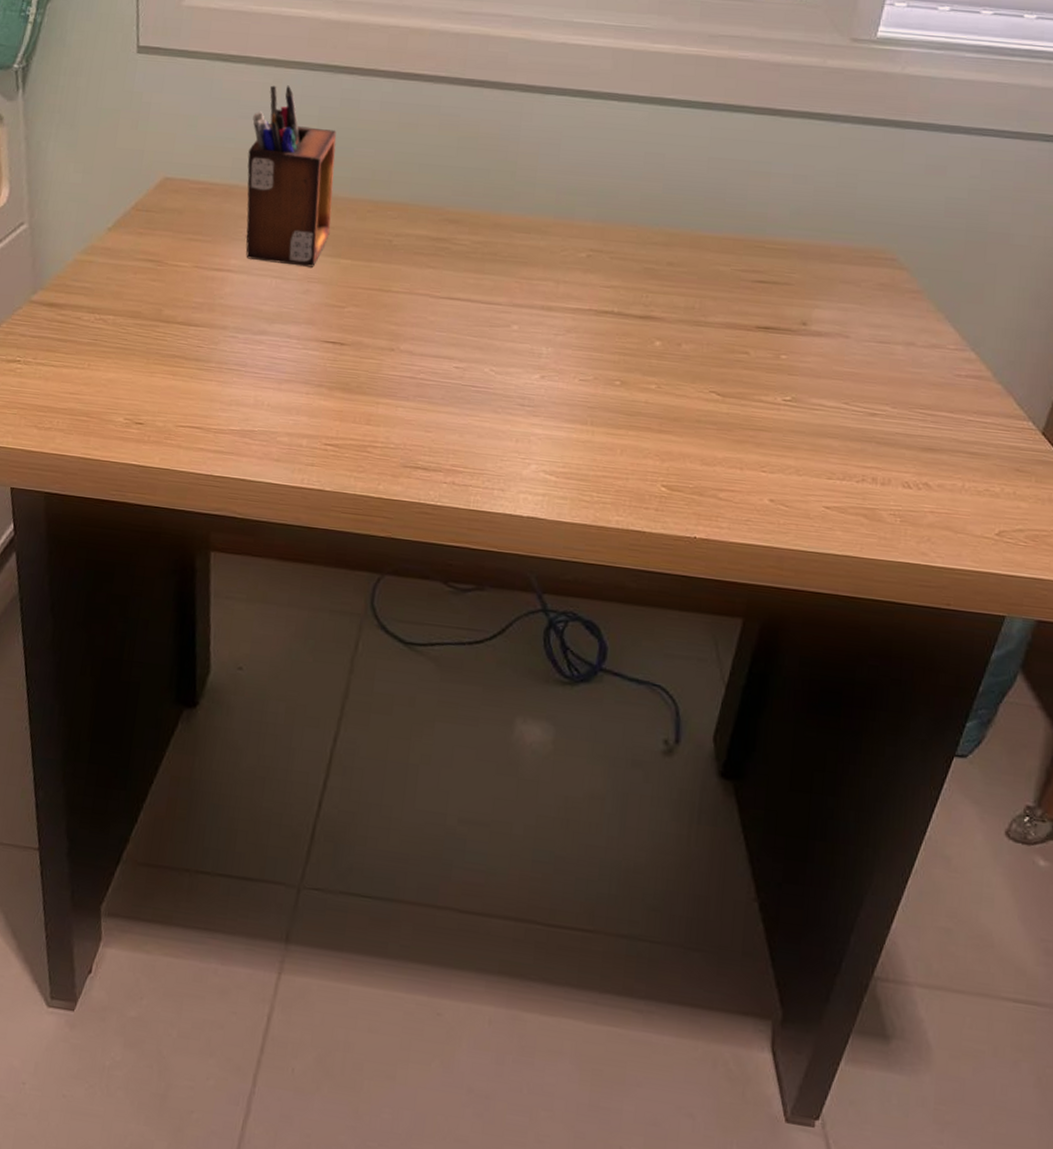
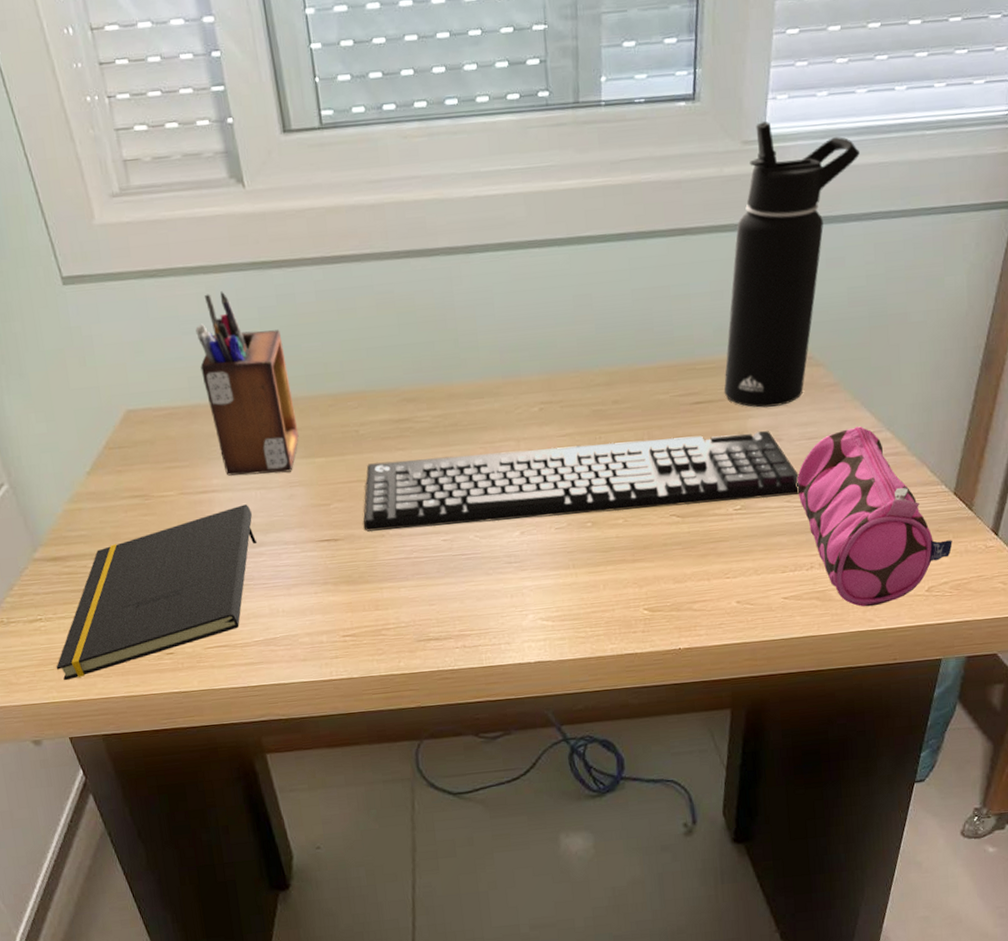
notepad: none [19,289,262,428] -> present [56,504,258,680]
keyboard: none [374,275,863,398] -> present [363,430,800,532]
water bottle: none [791,24,977,302] -> present [723,121,860,408]
pencil case: none [859,340,1034,539] -> present [797,426,953,607]

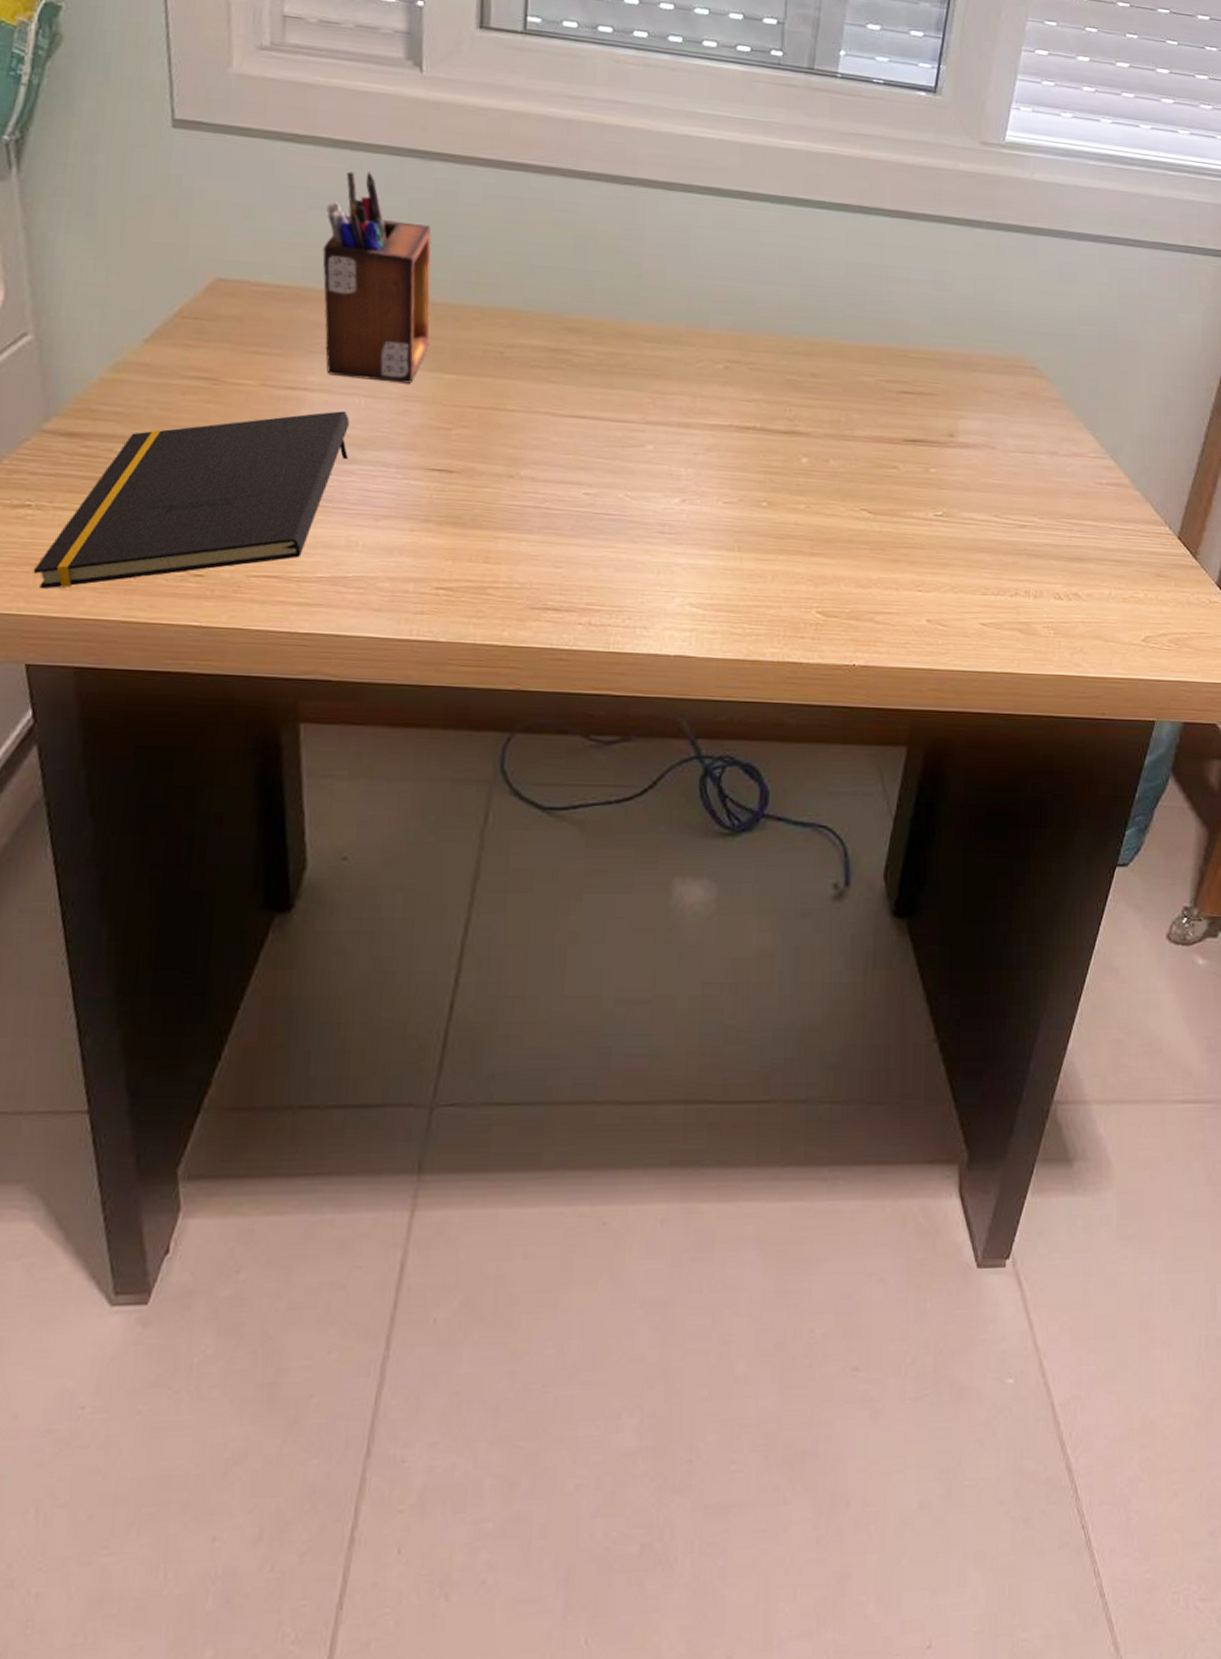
keyboard: present [363,430,800,532] -> none [488,391,1011,510]
water bottle: present [723,121,860,408] -> none [936,128,1100,412]
pencil case: present [797,426,953,607] -> none [1008,448,1174,649]

